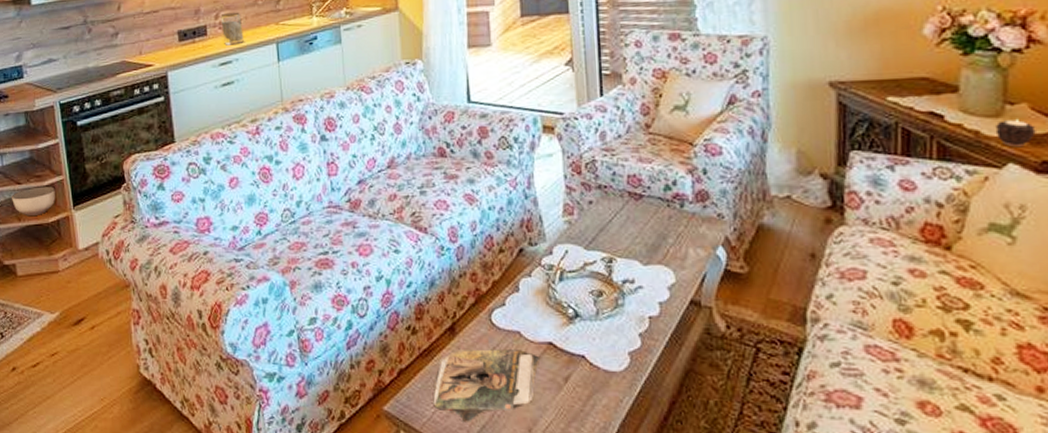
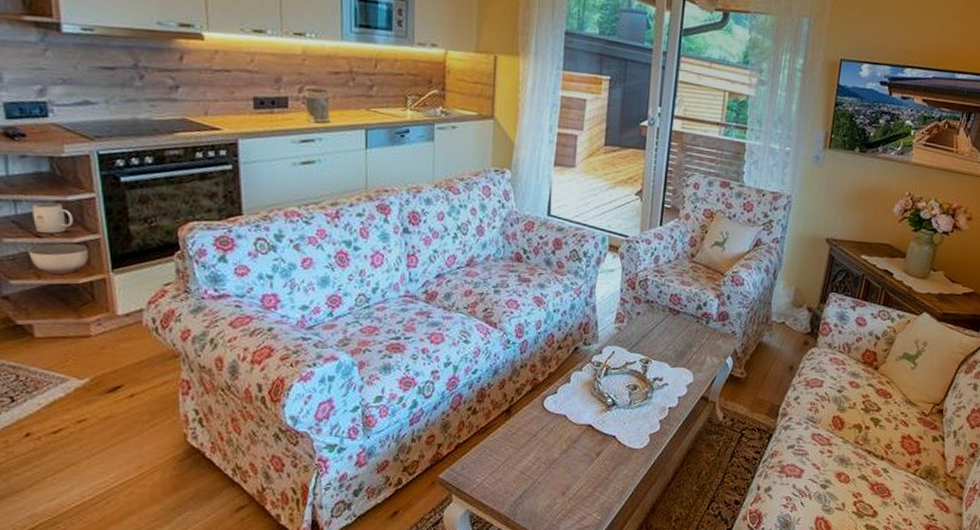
mug: none [14,152,44,179] -> present [32,202,74,234]
magazine: present [433,349,541,422] -> none [484,428,580,488]
candle: present [994,118,1036,148] -> none [921,281,944,302]

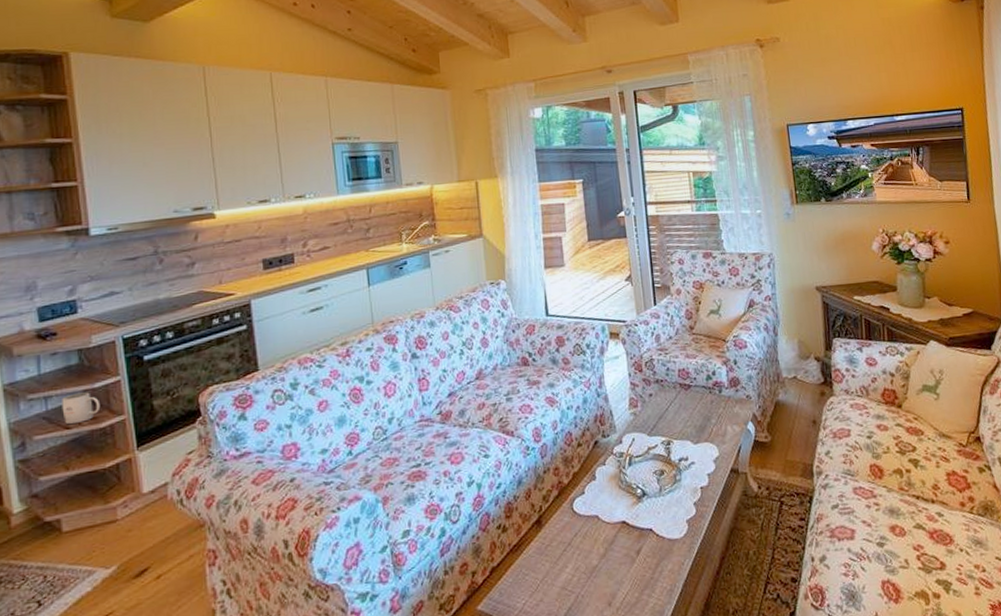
bowl: present [27,243,89,275] -> none [56,428,115,464]
jar: present [305,87,330,124] -> none [309,240,333,272]

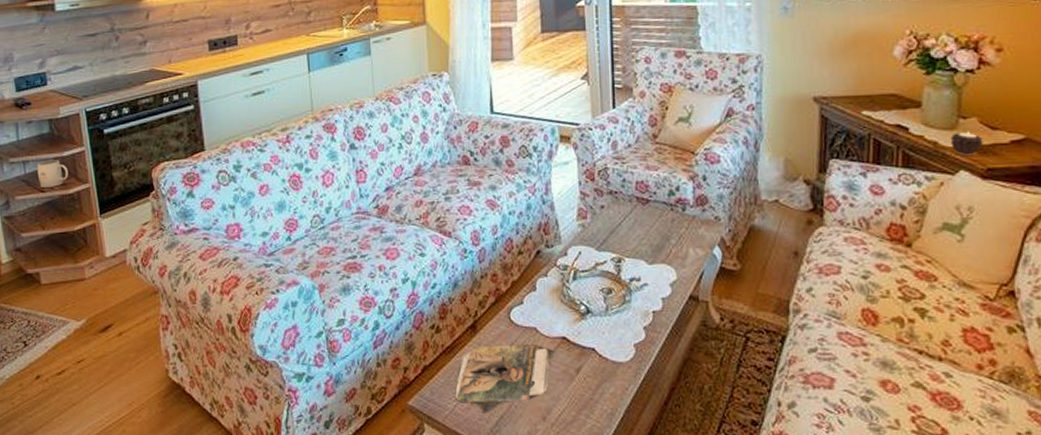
magazine: none [523,532,616,608] -> present [455,345,555,413]
candle: none [920,308,944,329] -> present [950,131,983,157]

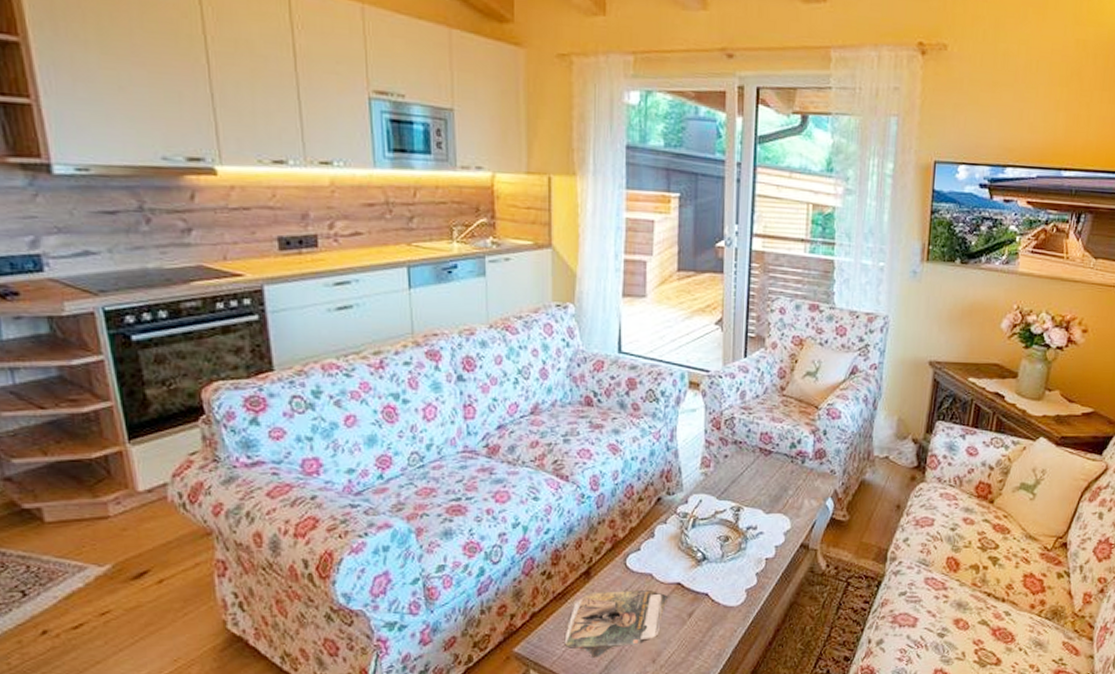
mug: present [37,160,69,188] -> none [32,368,81,403]
candle: present [950,131,983,157] -> none [1036,402,1062,425]

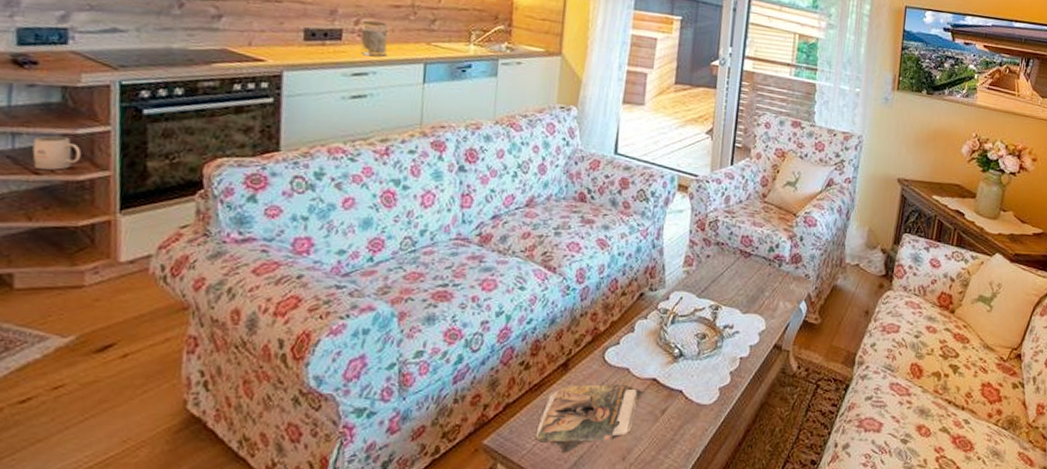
mug: none [32,368,81,403] -> present [32,135,82,170]
jar: none [336,223,366,263] -> present [361,20,388,57]

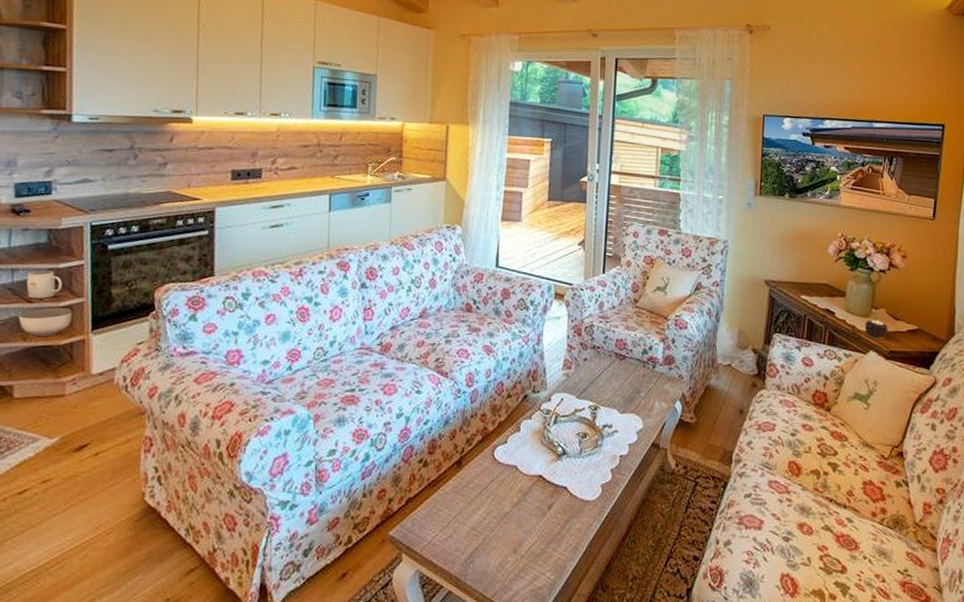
bowl: none [20,180,95,217] -> present [18,307,73,337]
jar: present [361,20,388,57] -> none [277,159,299,191]
magazine: present [535,384,644,453] -> none [434,480,531,545]
candle: none [992,222,1015,243] -> present [864,319,888,340]

